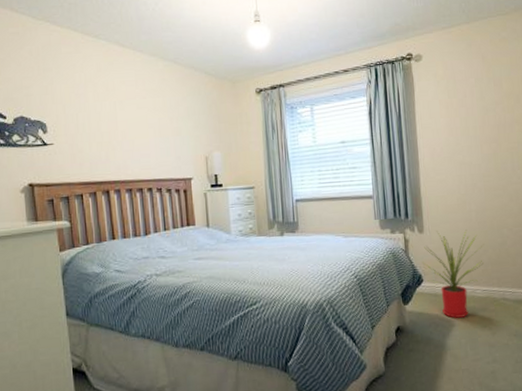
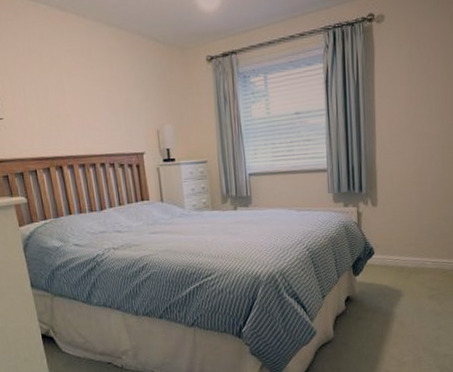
house plant: present [423,230,484,318] -> none [375,203,438,289]

